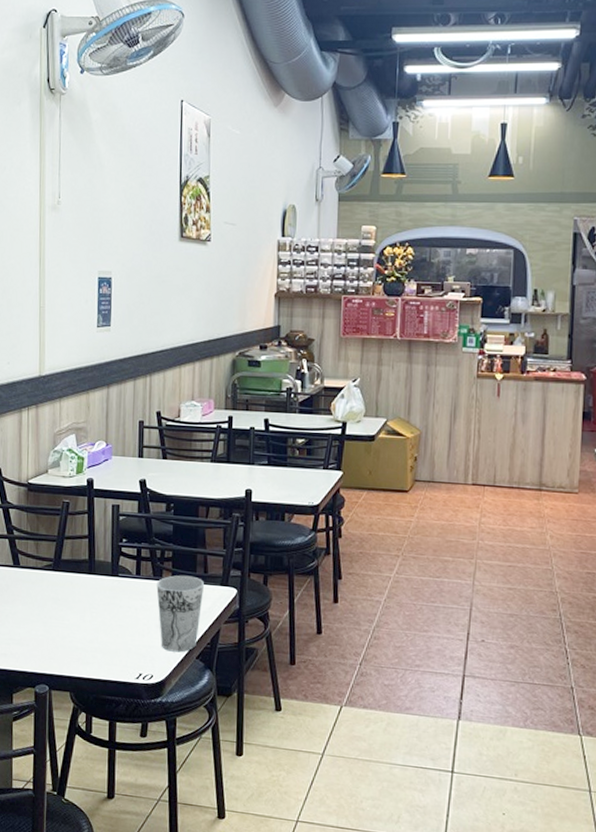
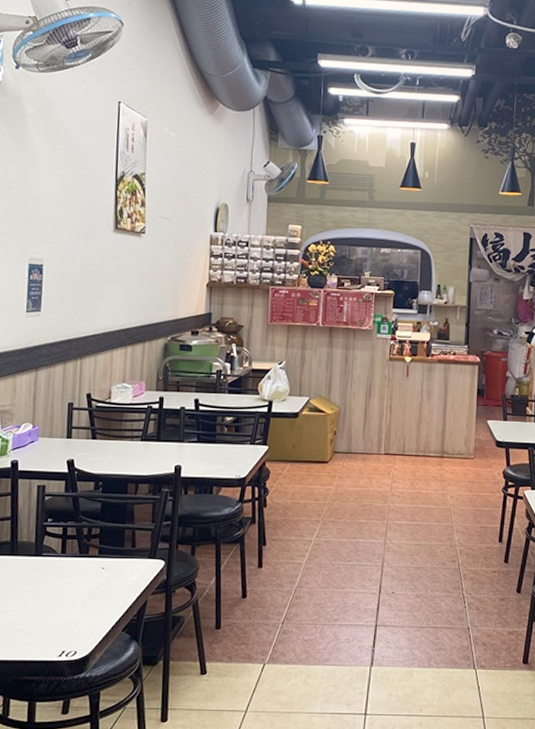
cup: present [156,575,204,653] -> none [82,550,132,627]

